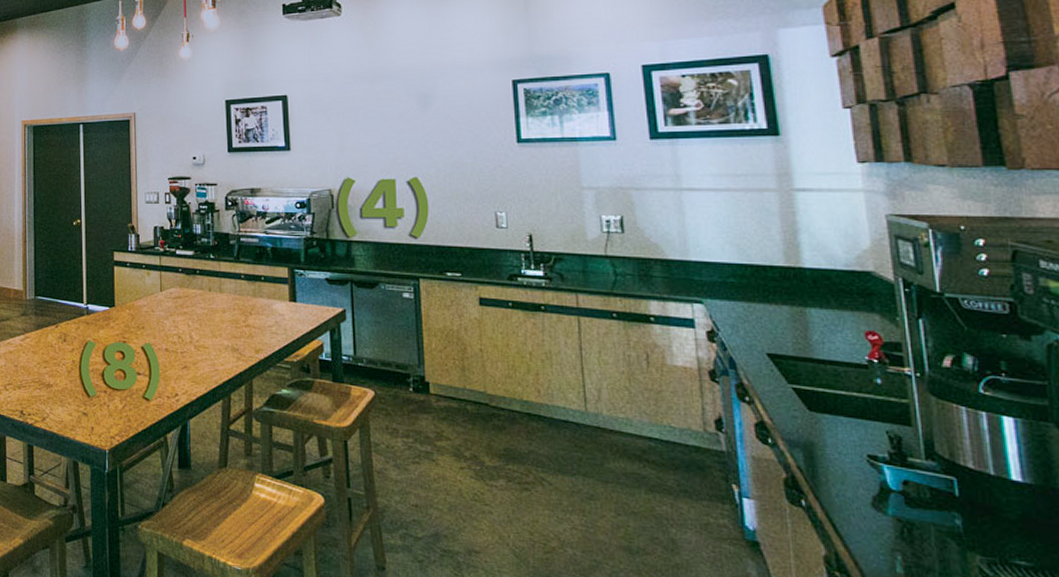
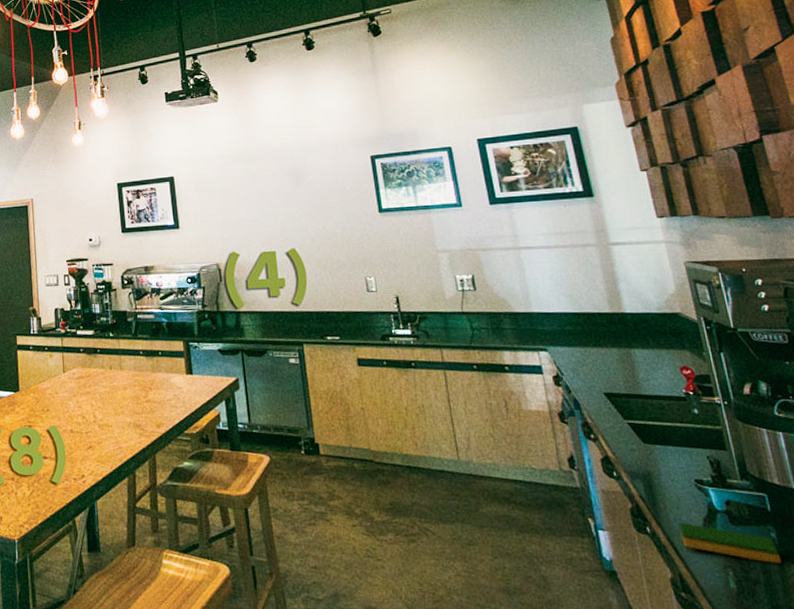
dish sponge: none [842,498,965,553] -> present [679,522,782,563]

